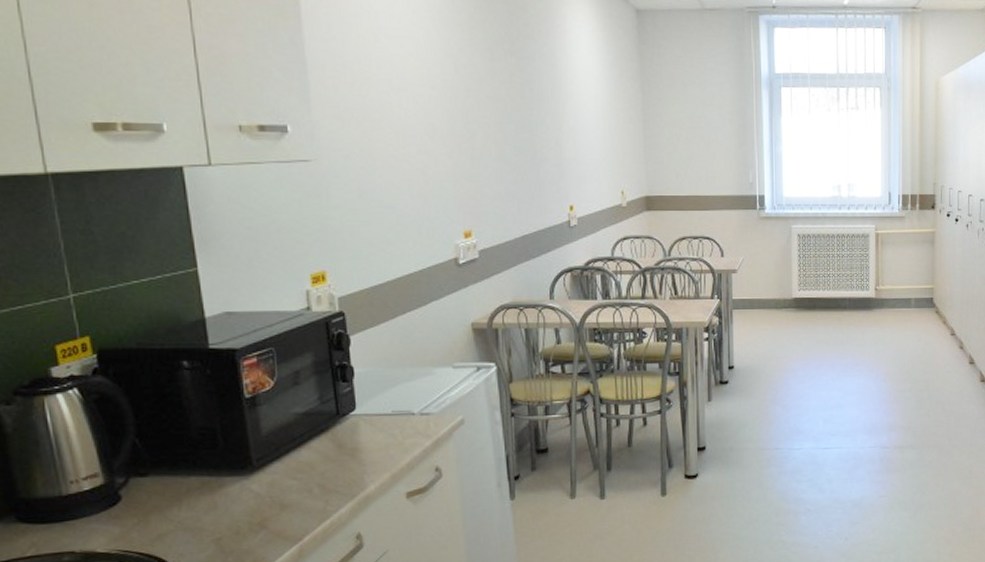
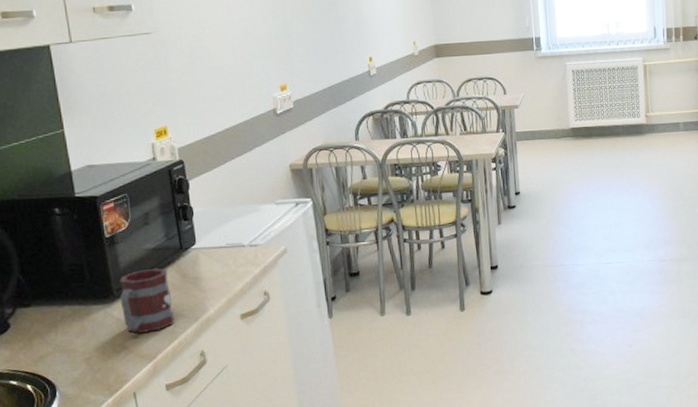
mug: none [260,435,327,511] -> present [119,268,175,333]

